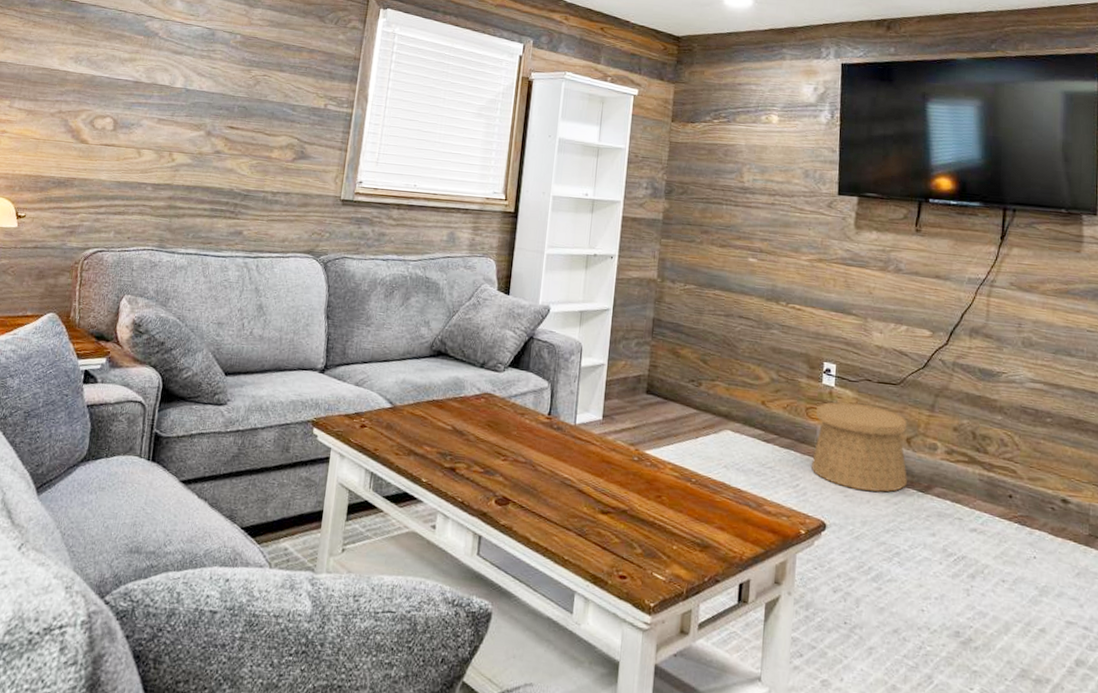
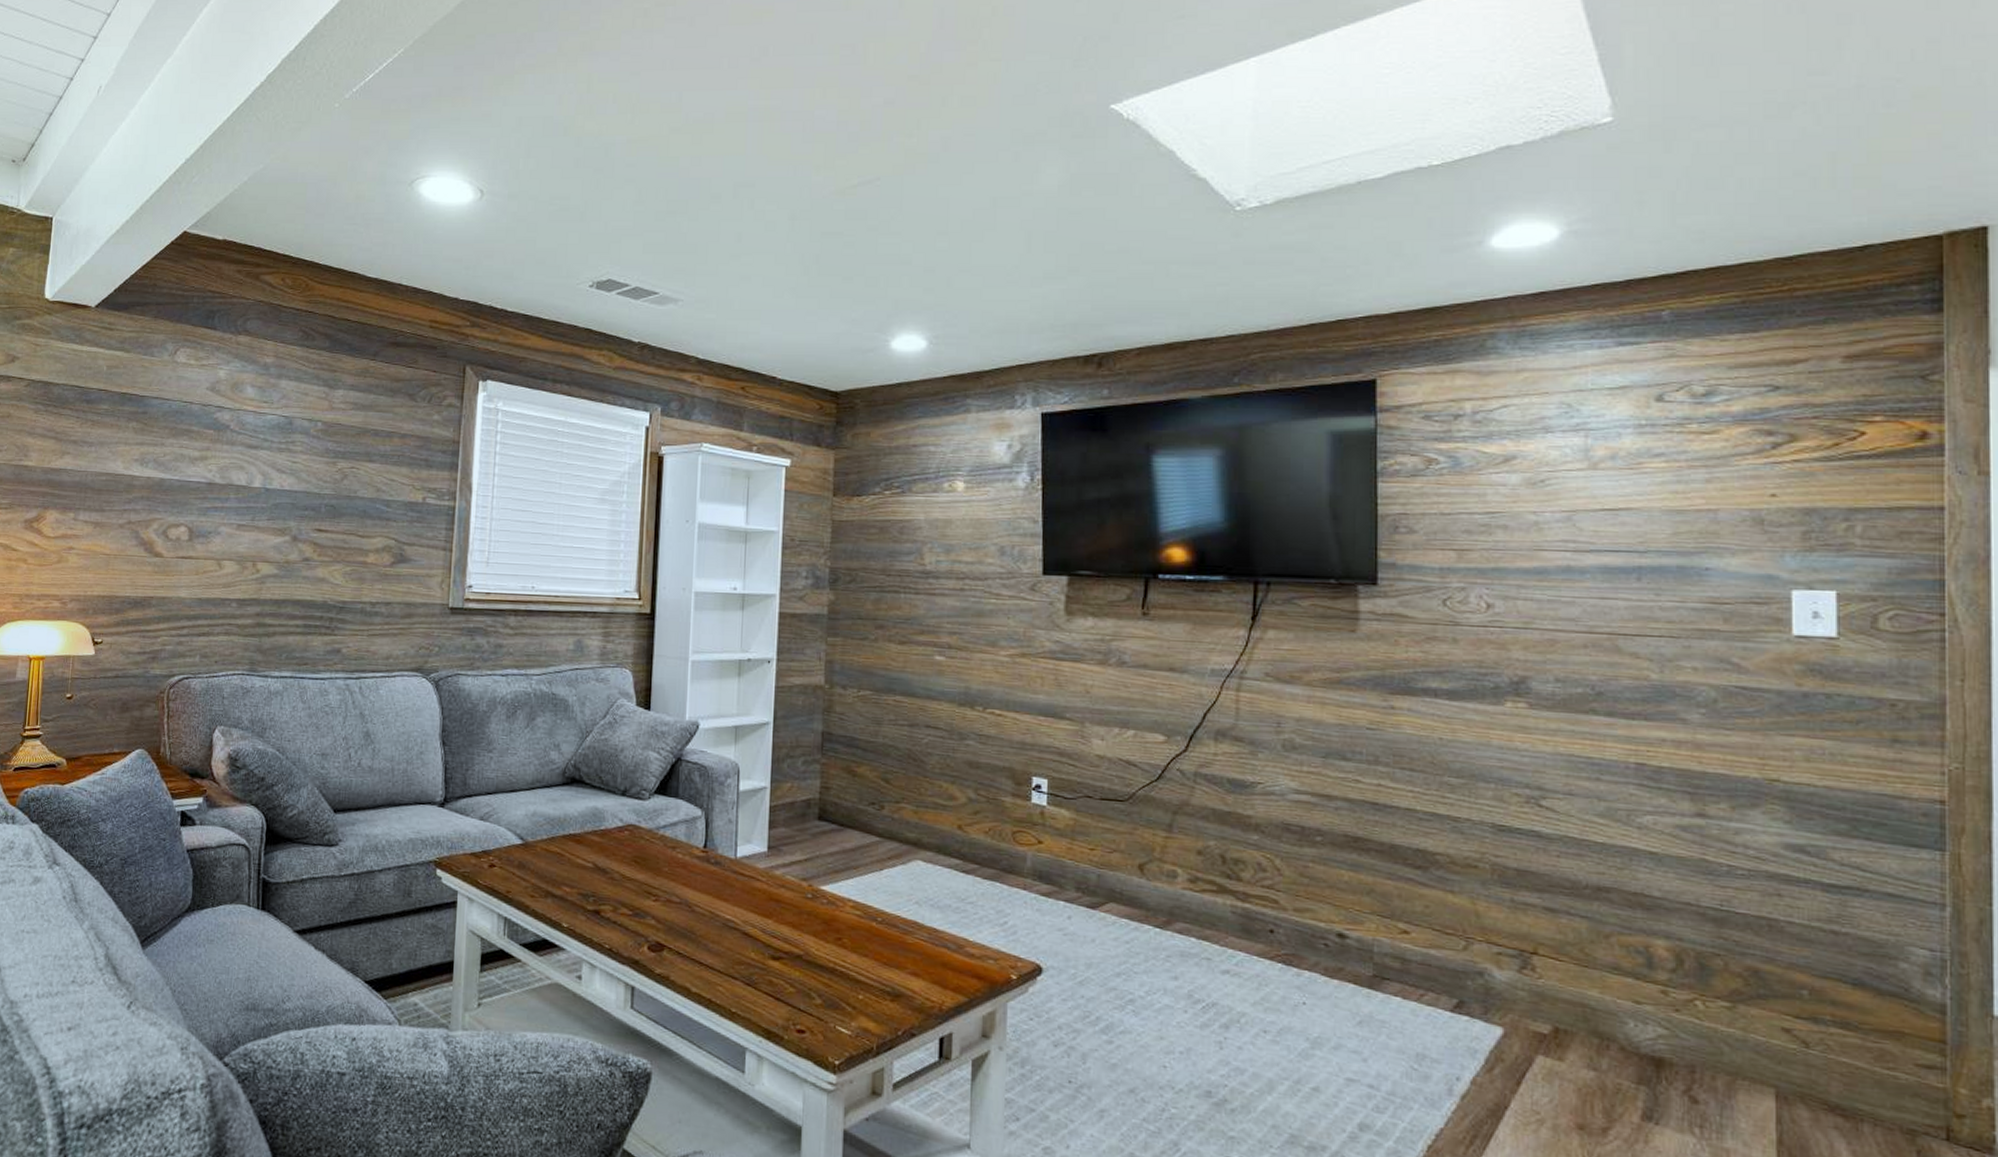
basket: present [811,402,907,492] -> none [1022,824,1141,929]

